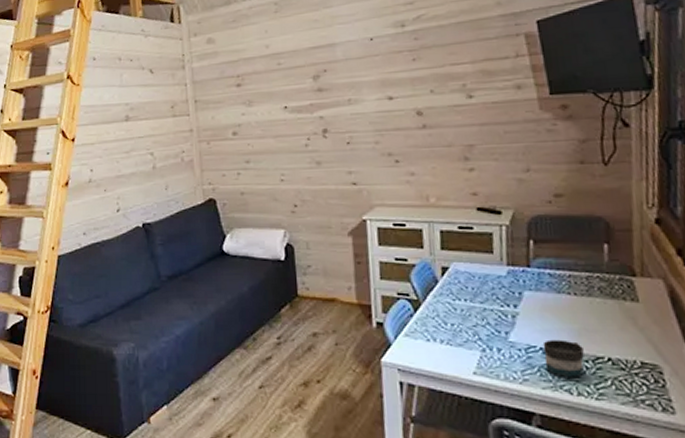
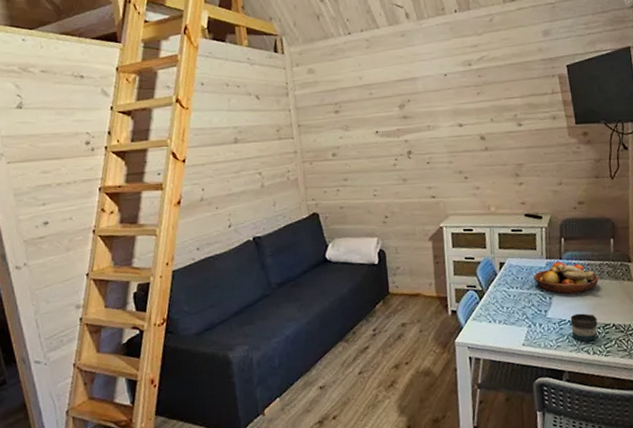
fruit bowl: none [489,270,586,313] -> present [533,262,599,294]

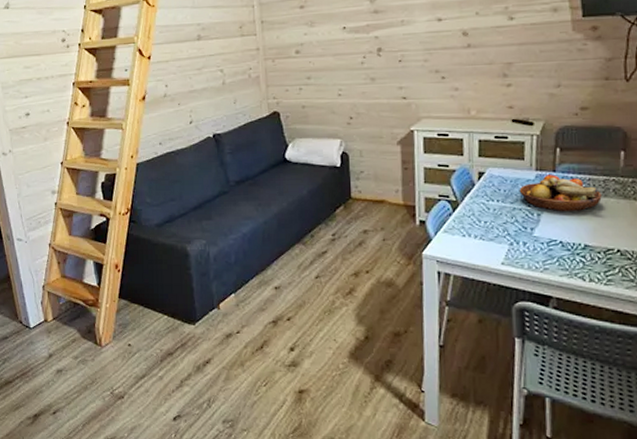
mug: present [570,313,598,341] -> none [562,234,597,266]

